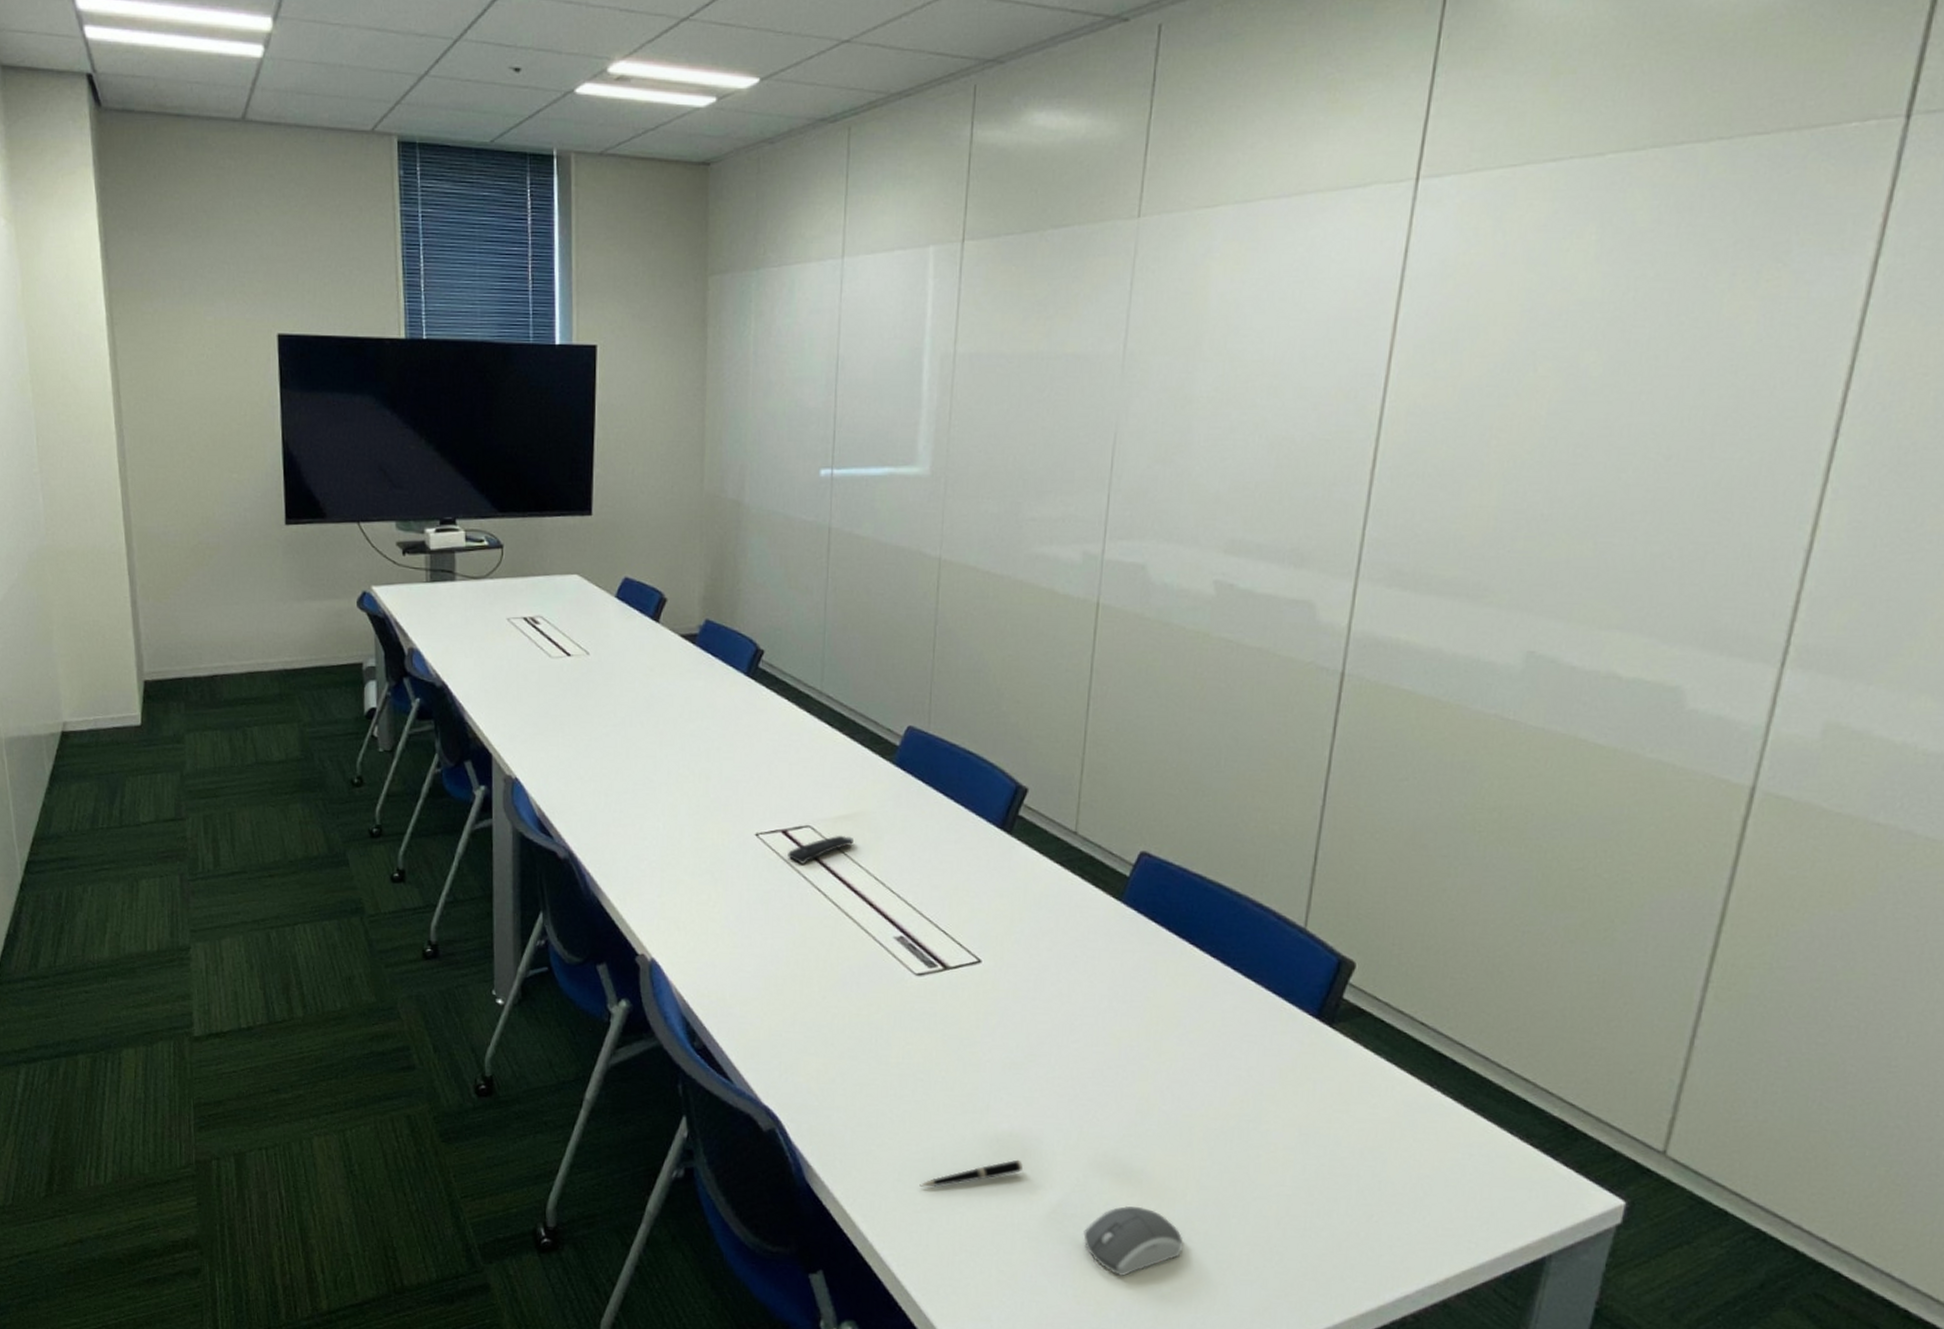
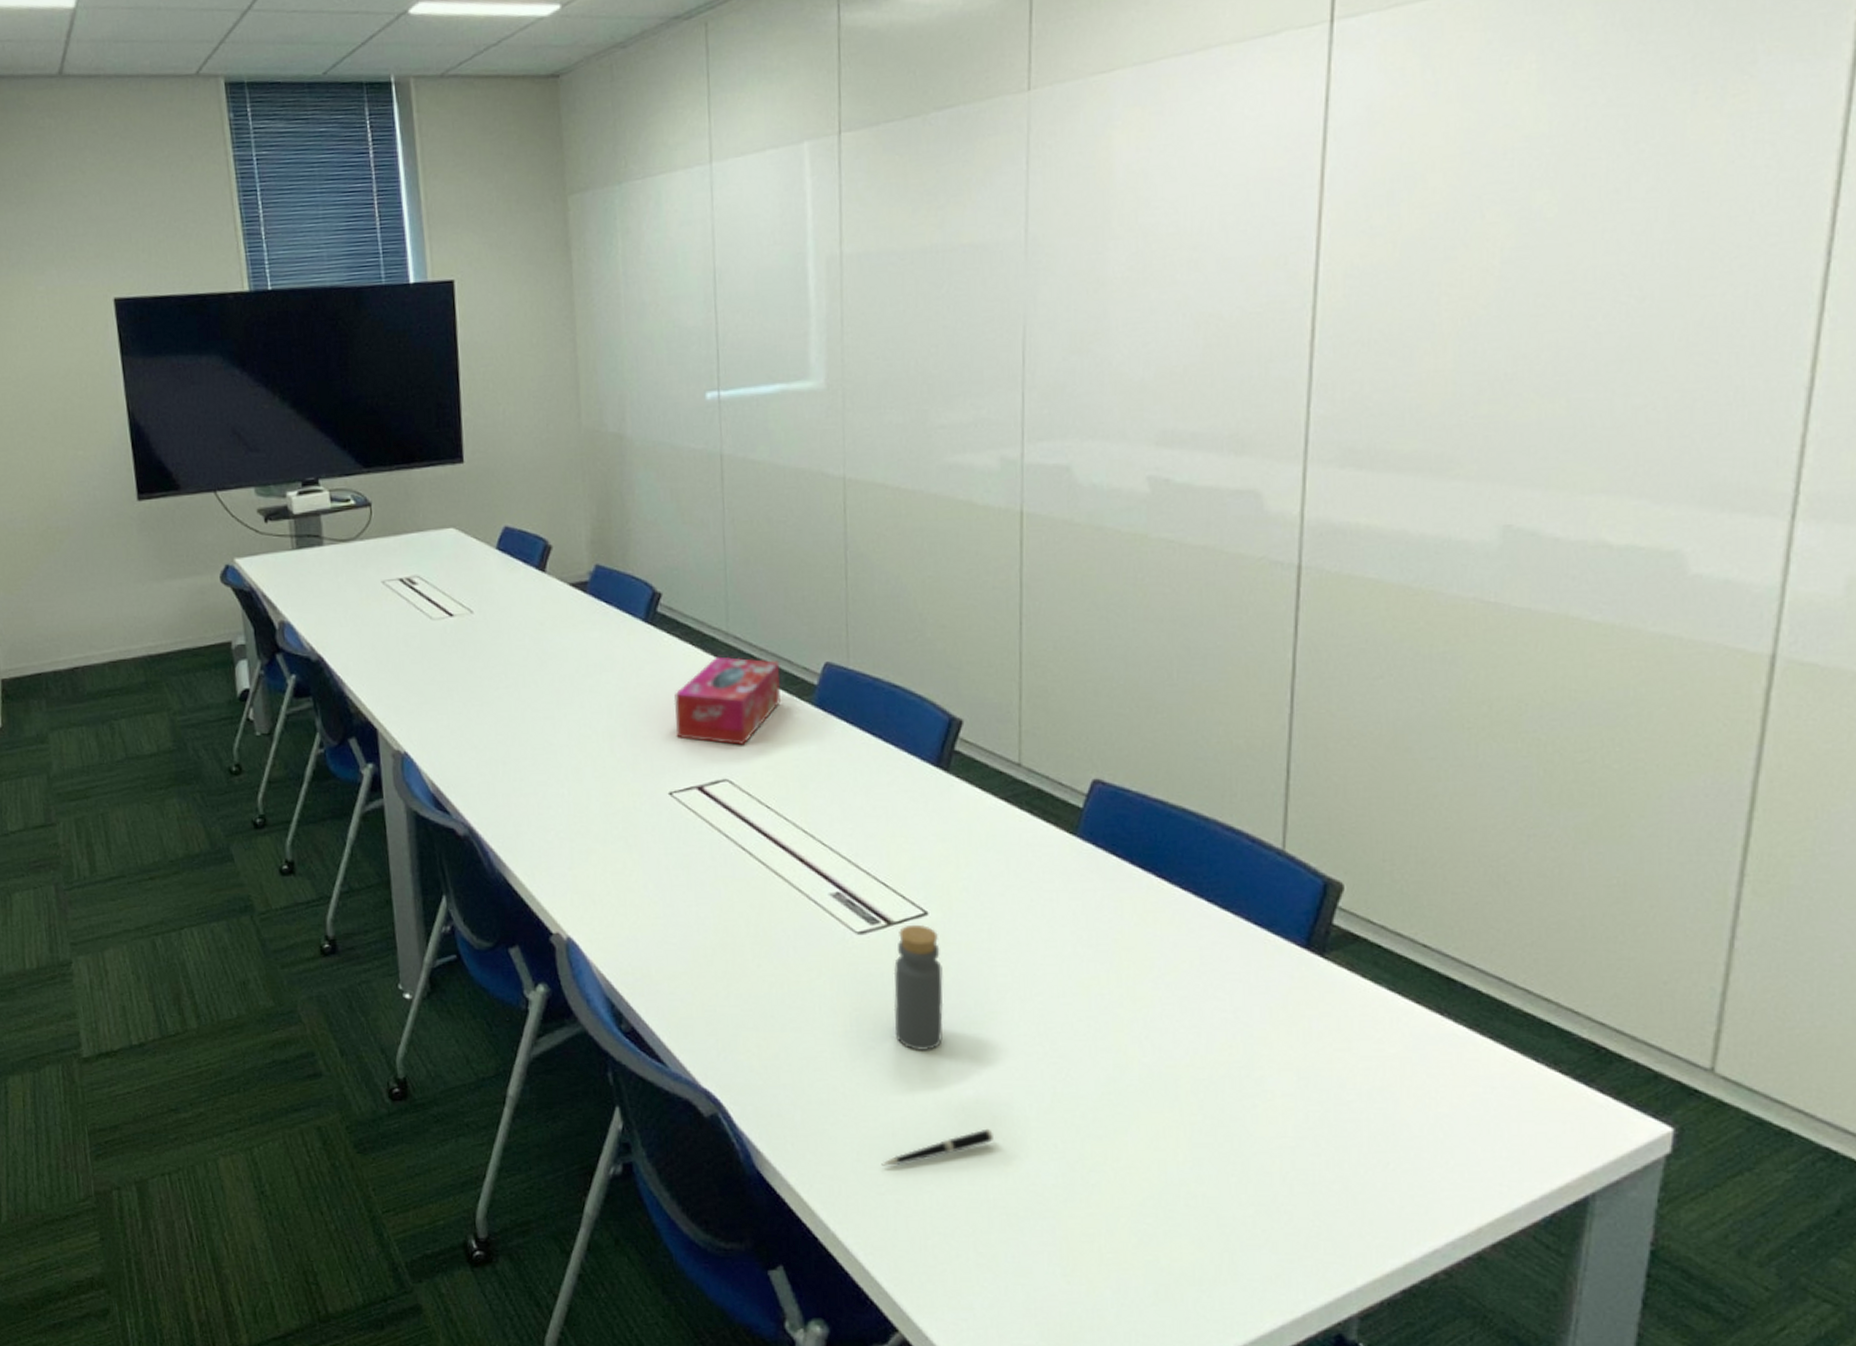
tissue box: none [766,713,867,795] -> present [673,656,781,745]
remote control: present [788,835,853,864] -> none [706,787,776,822]
bottle: none [942,970,990,1086] -> present [893,924,944,1052]
computer mouse: present [1082,1206,1183,1276] -> none [1066,1172,1180,1249]

